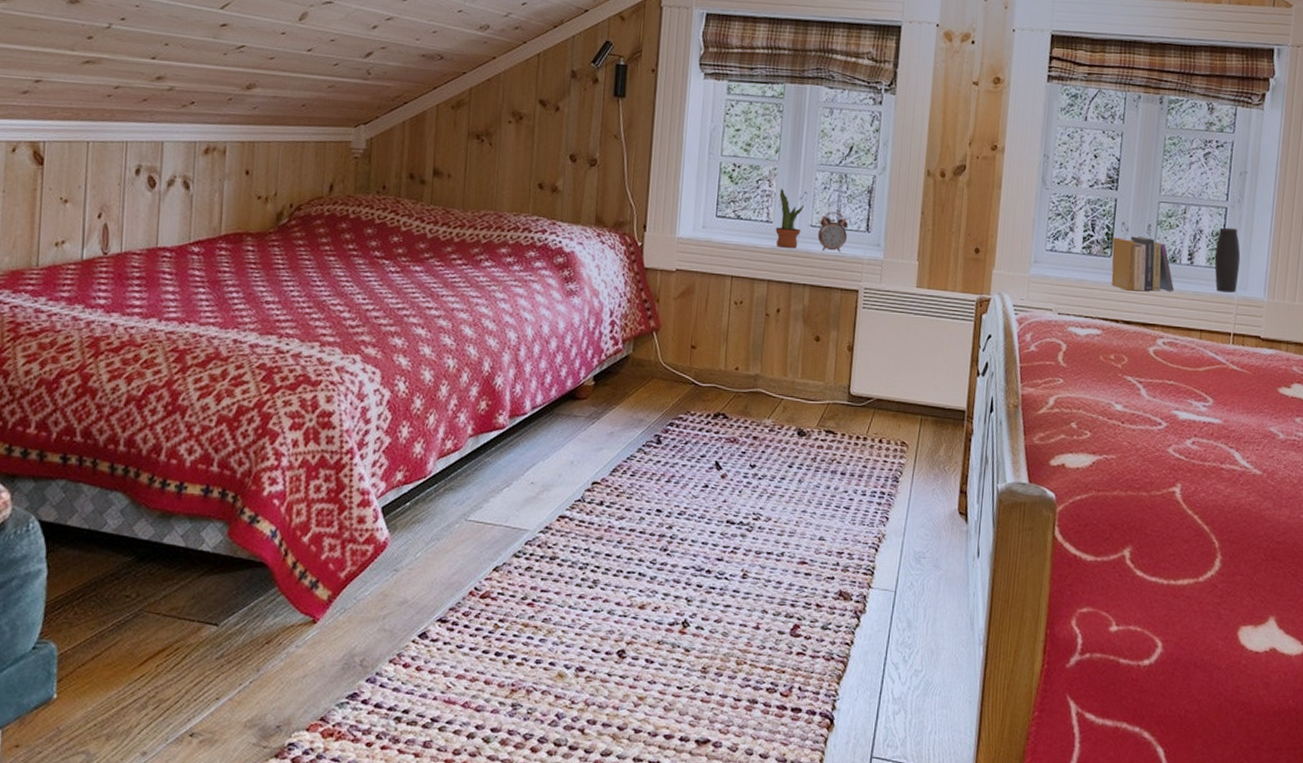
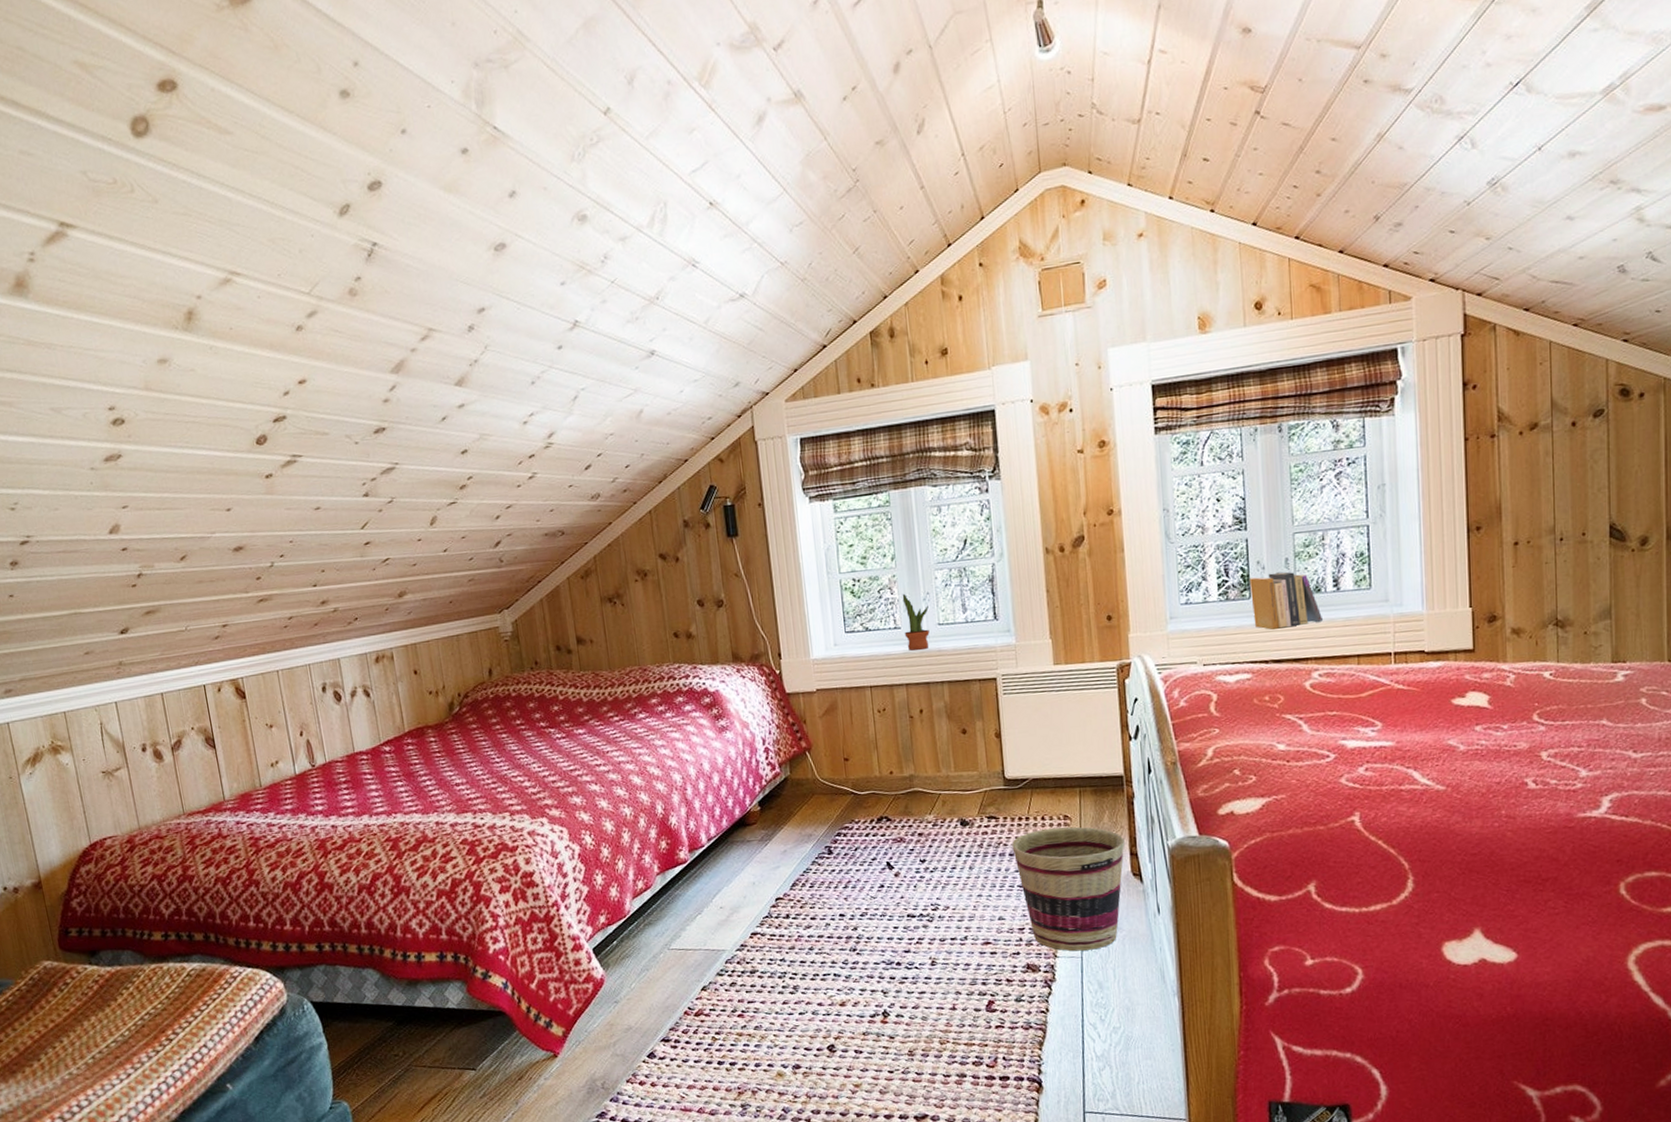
alarm clock: present [817,212,848,253] -> none [946,606,976,647]
basket: none [845,452,957,585] -> present [1012,826,1125,952]
vase: present [1214,227,1241,293] -> none [1361,544,1392,613]

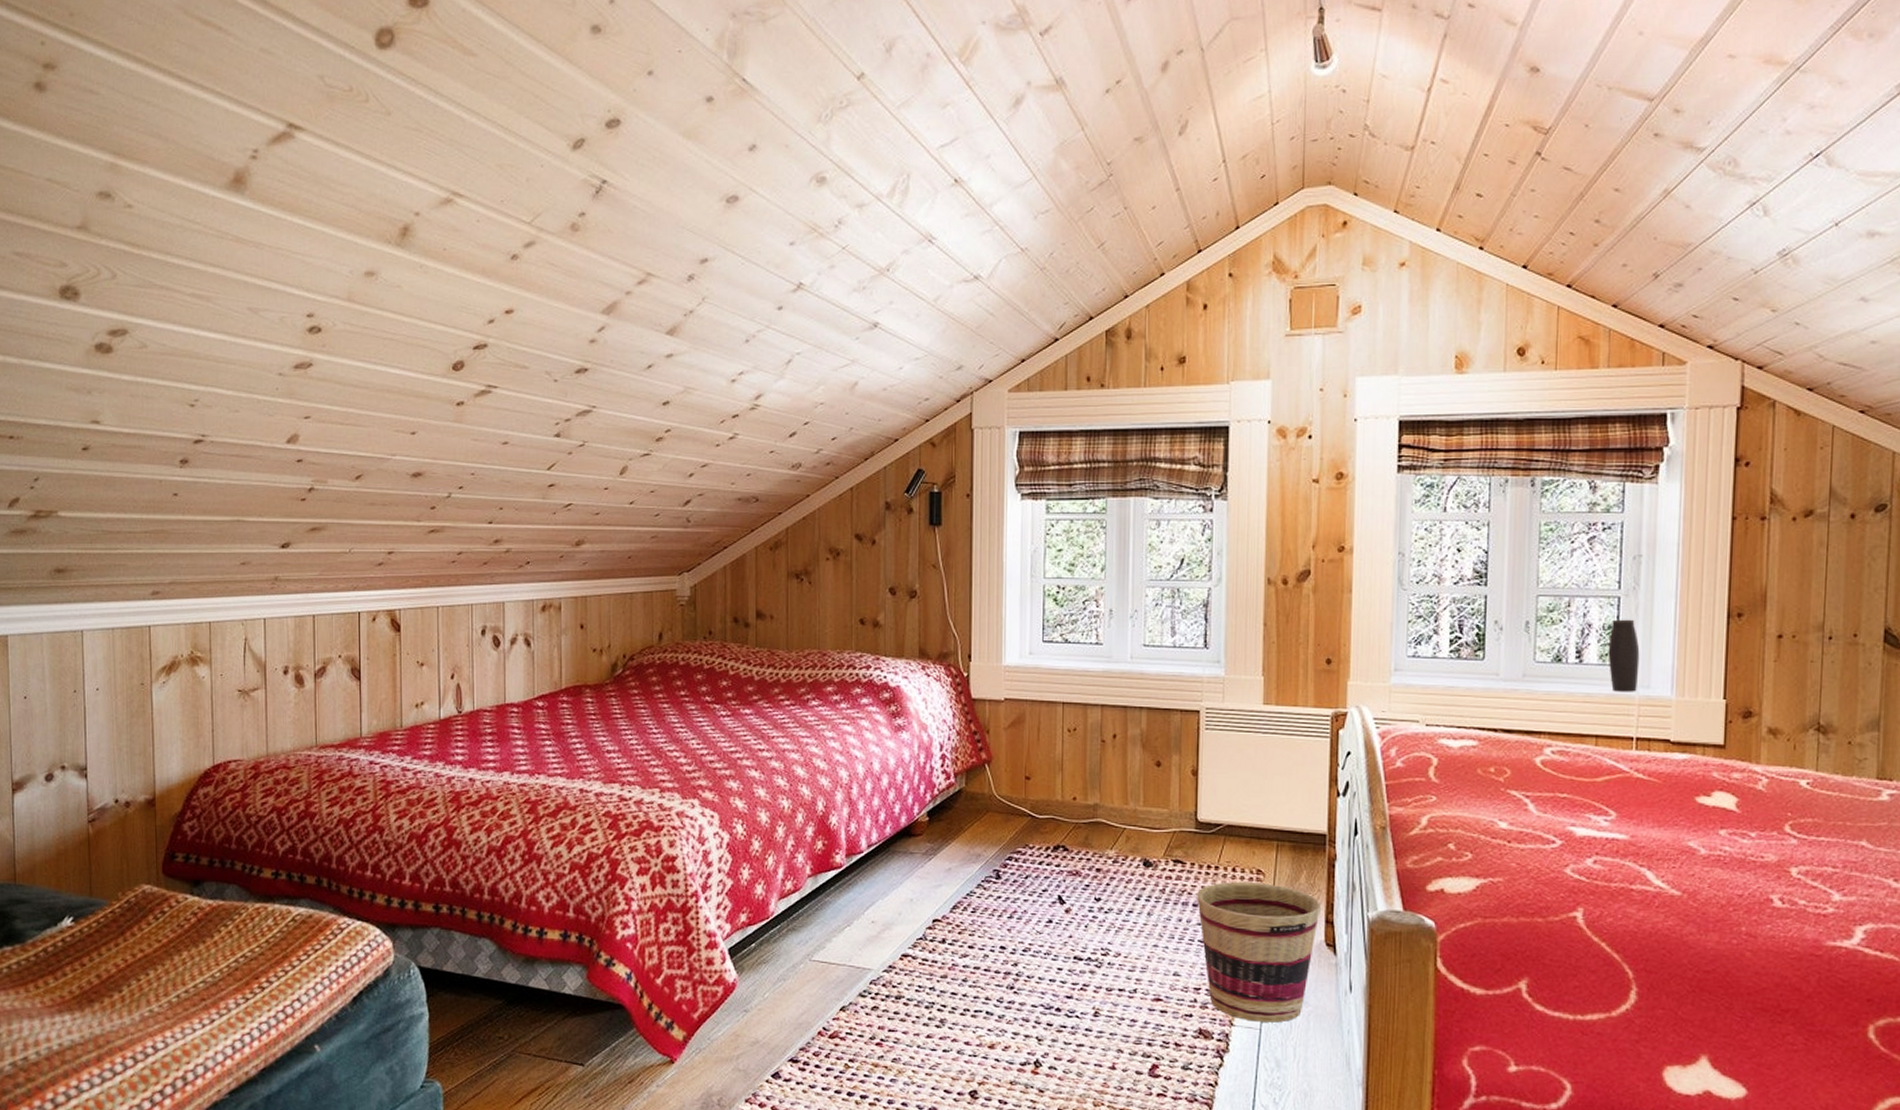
potted plant: present [902,593,930,652] -> none [1106,608,1135,671]
books: present [1249,571,1322,630] -> none [1484,635,1561,697]
vase: none [1361,544,1392,613] -> present [1608,619,1640,692]

